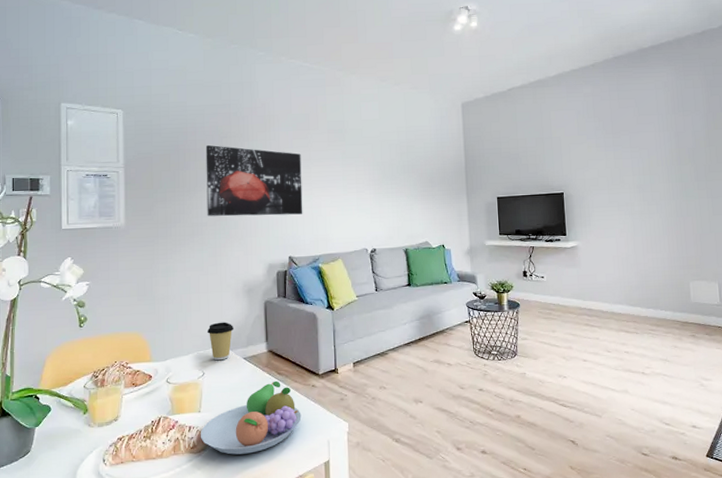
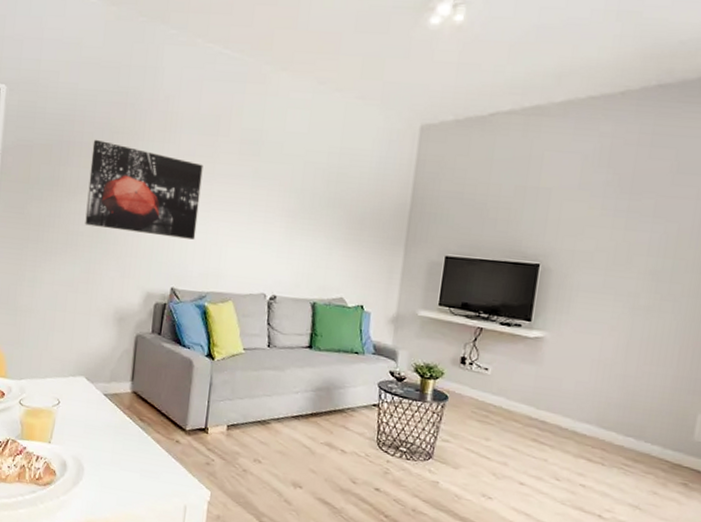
fruit bowl: present [200,380,302,455] -> none [47,426,159,500]
coffee cup: present [206,322,235,361] -> none [68,348,99,392]

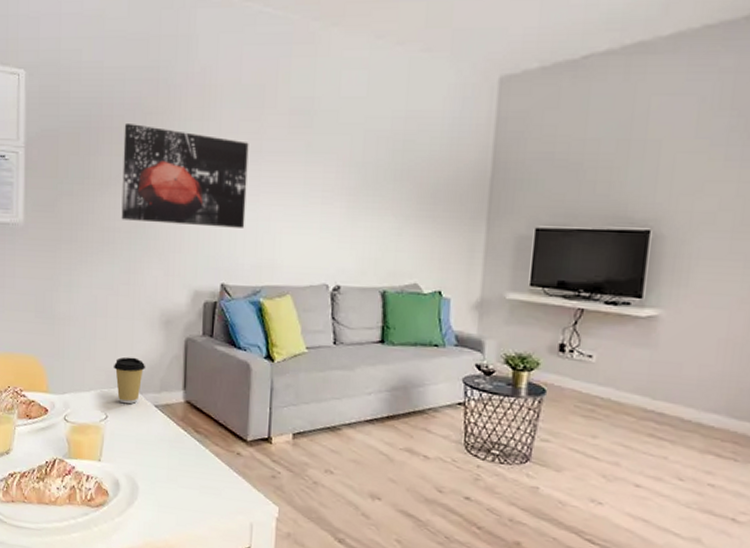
coffee cup: none [68,348,99,392] -> present [113,357,146,404]

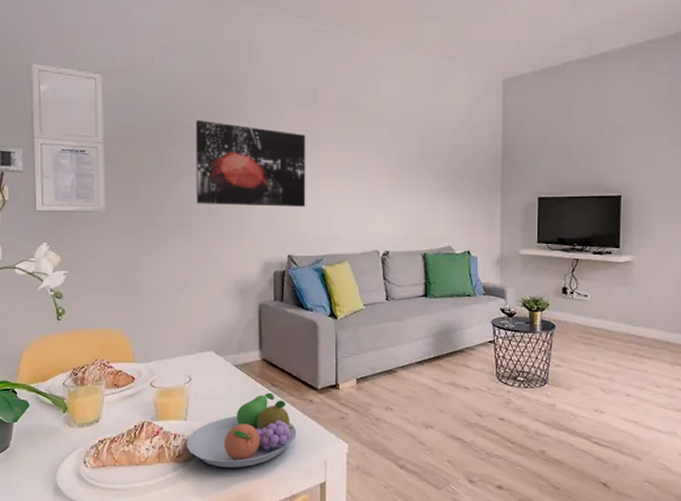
fruit bowl: none [98,439,221,521] -> present [186,392,297,468]
coffee cup: present [113,357,146,404] -> none [194,324,225,366]

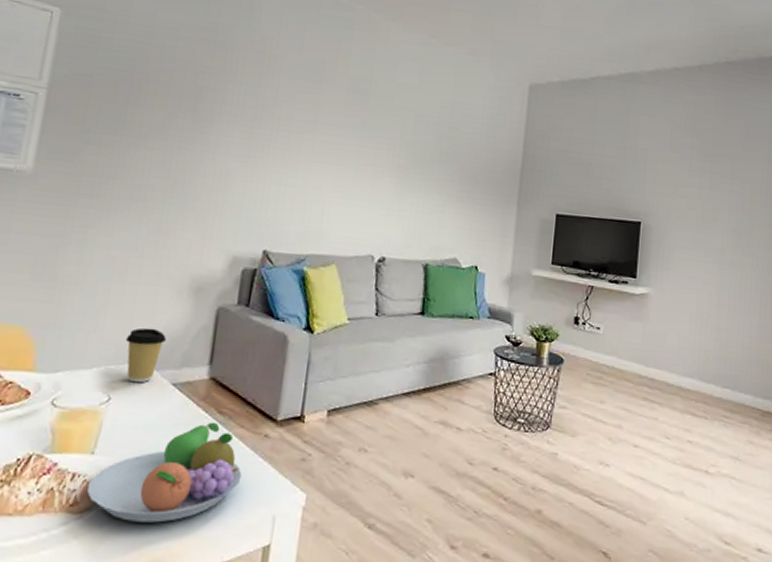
coffee cup: none [194,324,225,366] -> present [125,327,167,383]
wall art: present [195,119,306,207] -> none [156,78,305,195]

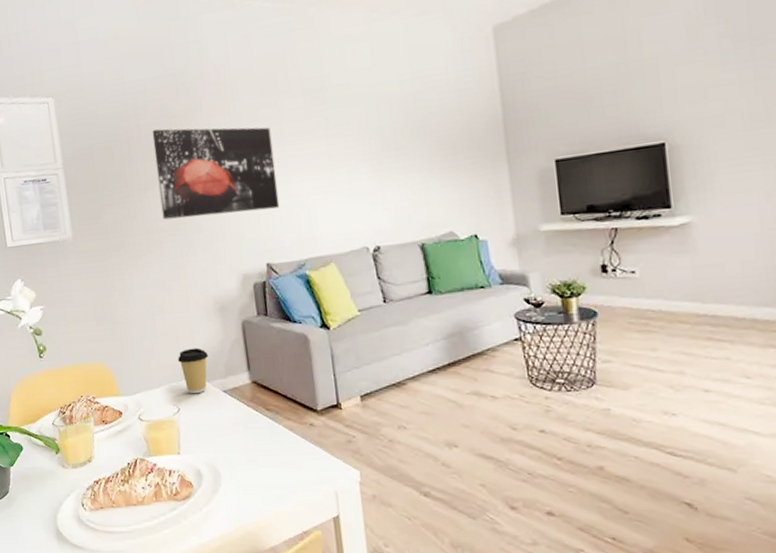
fruit bowl: present [86,422,242,523] -> none [182,418,300,504]
wall art: none [156,78,305,195] -> present [152,127,280,220]

